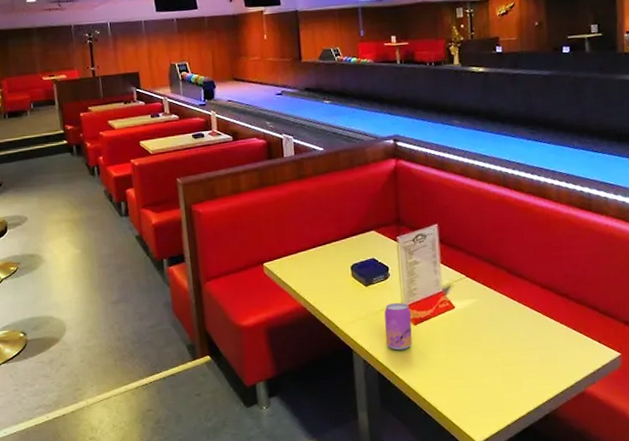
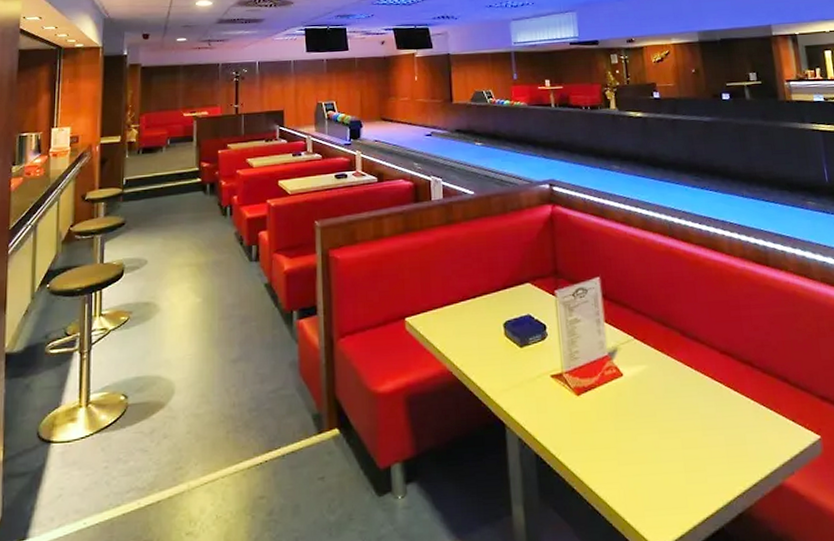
beverage can: present [384,302,412,351] -> none [542,367,575,427]

